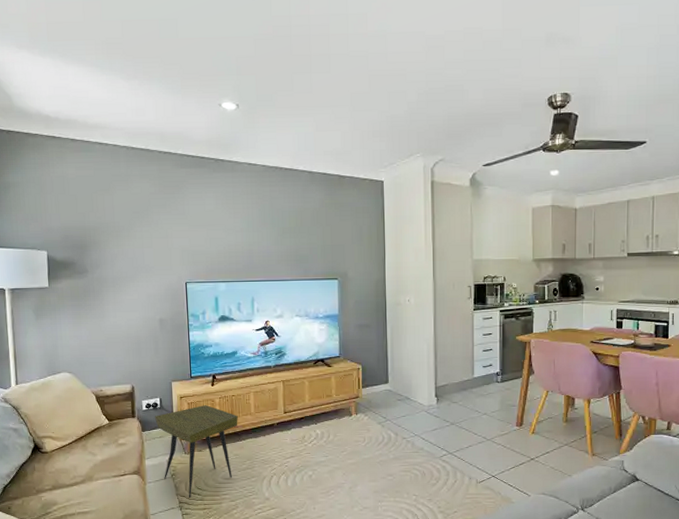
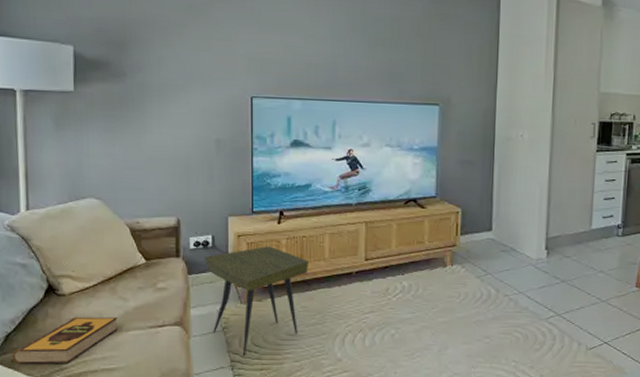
hardback book: none [9,469,89,511] -> present [12,316,118,365]

